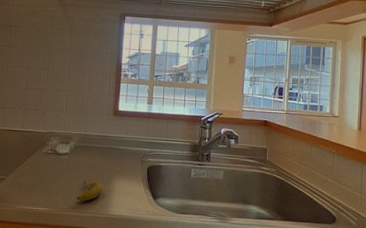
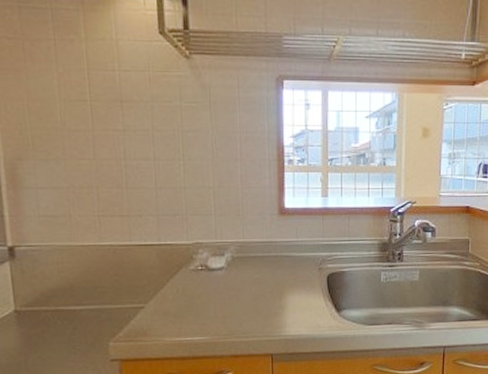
banana: present [76,178,103,202] -> none [241,296,274,324]

